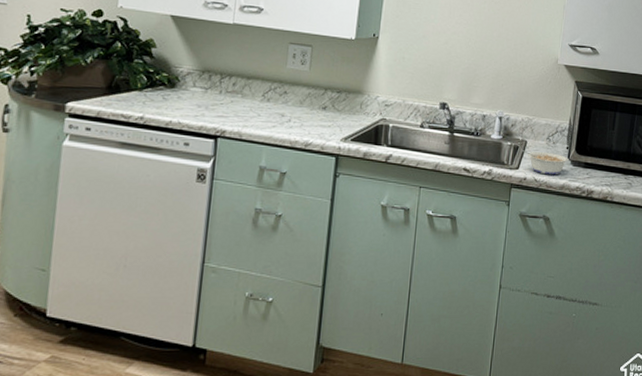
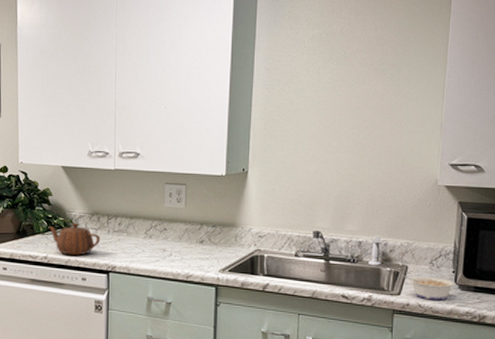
teapot: none [148,79,211,117] -> present [48,222,101,256]

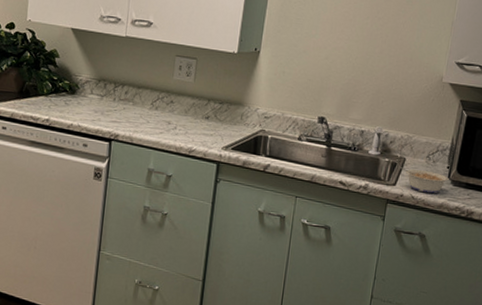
teapot: present [48,222,101,256] -> none [52,87,106,121]

